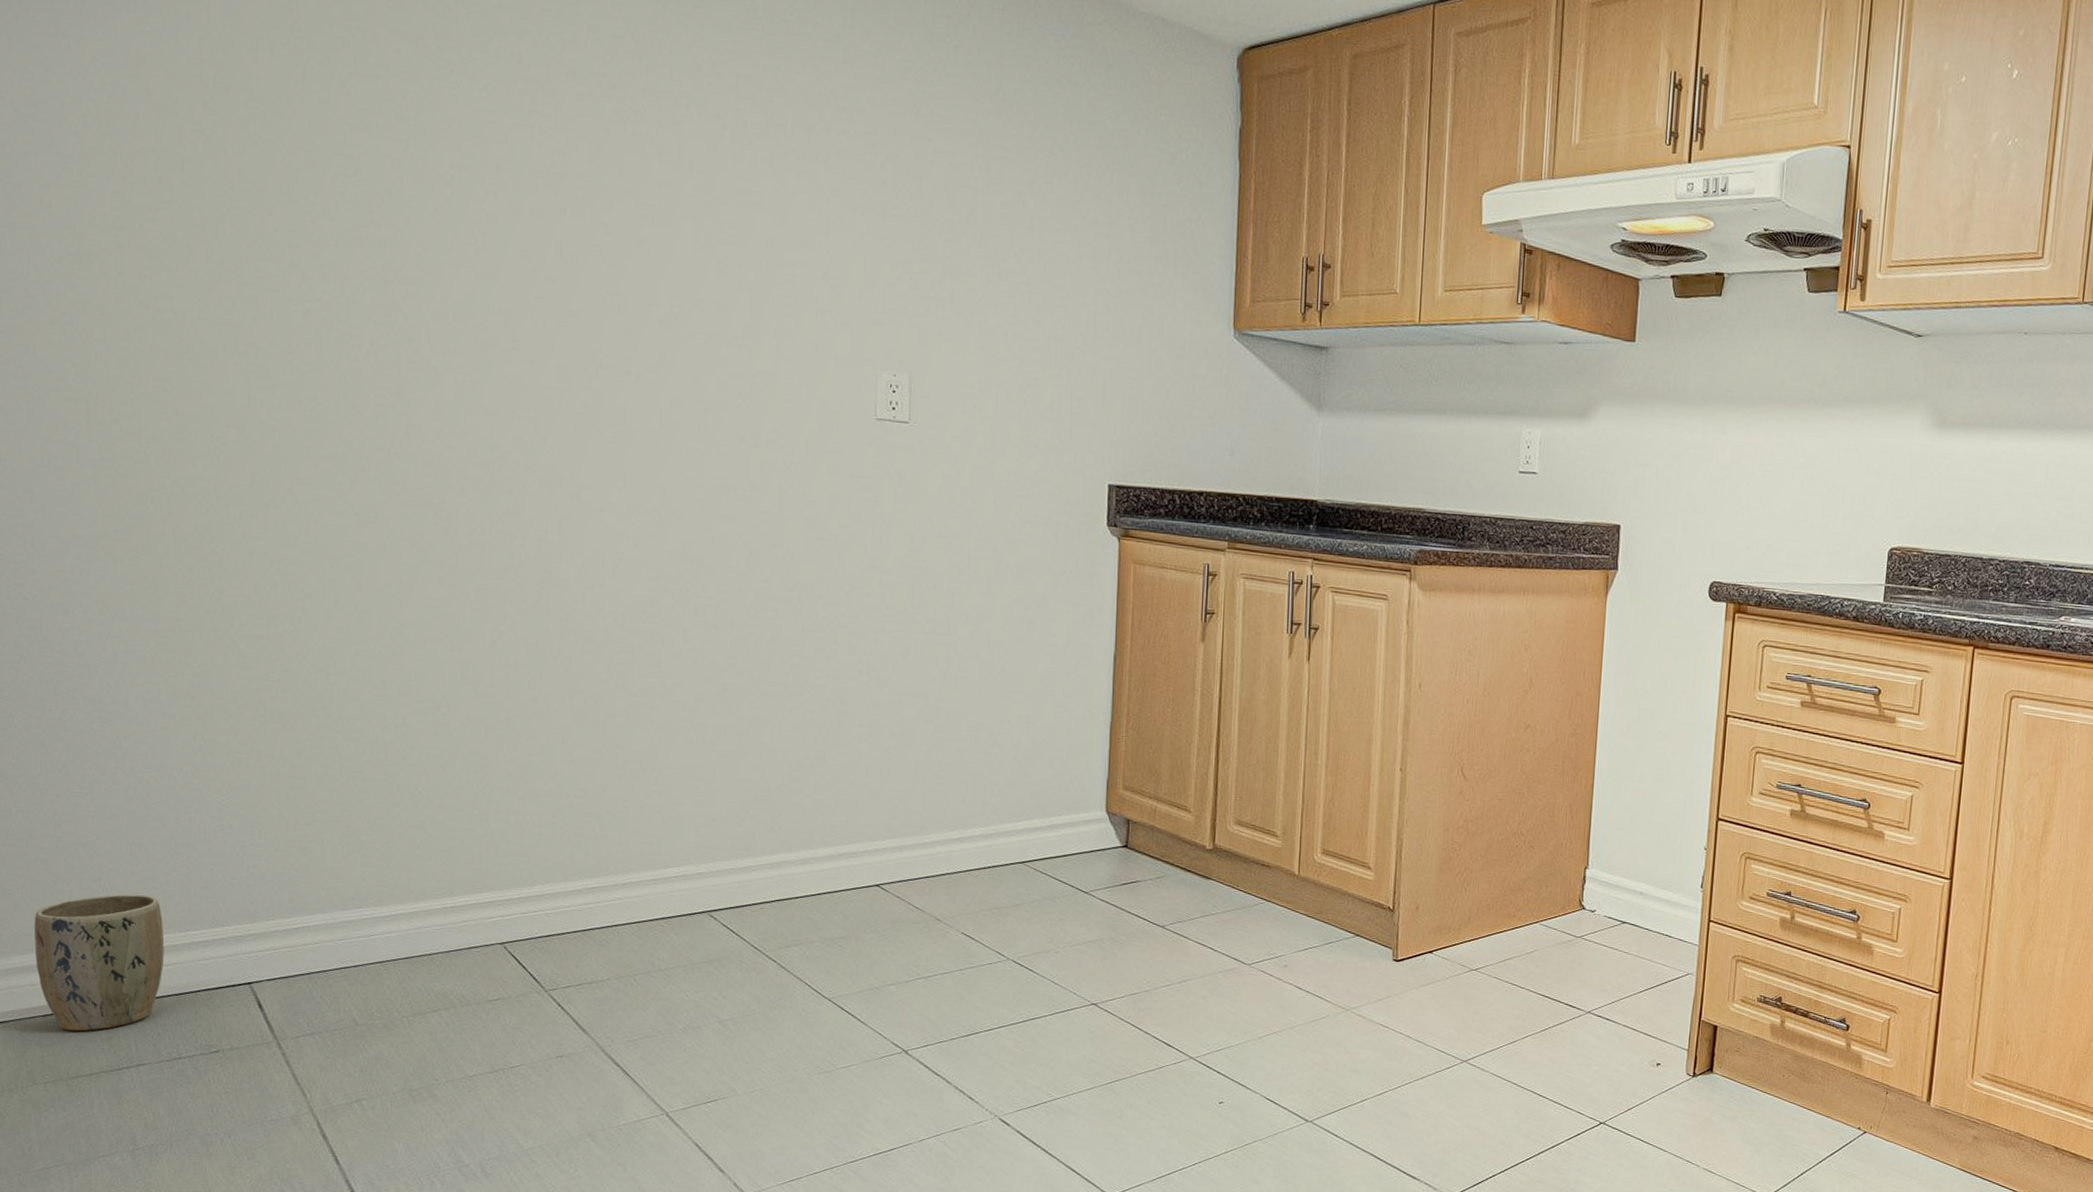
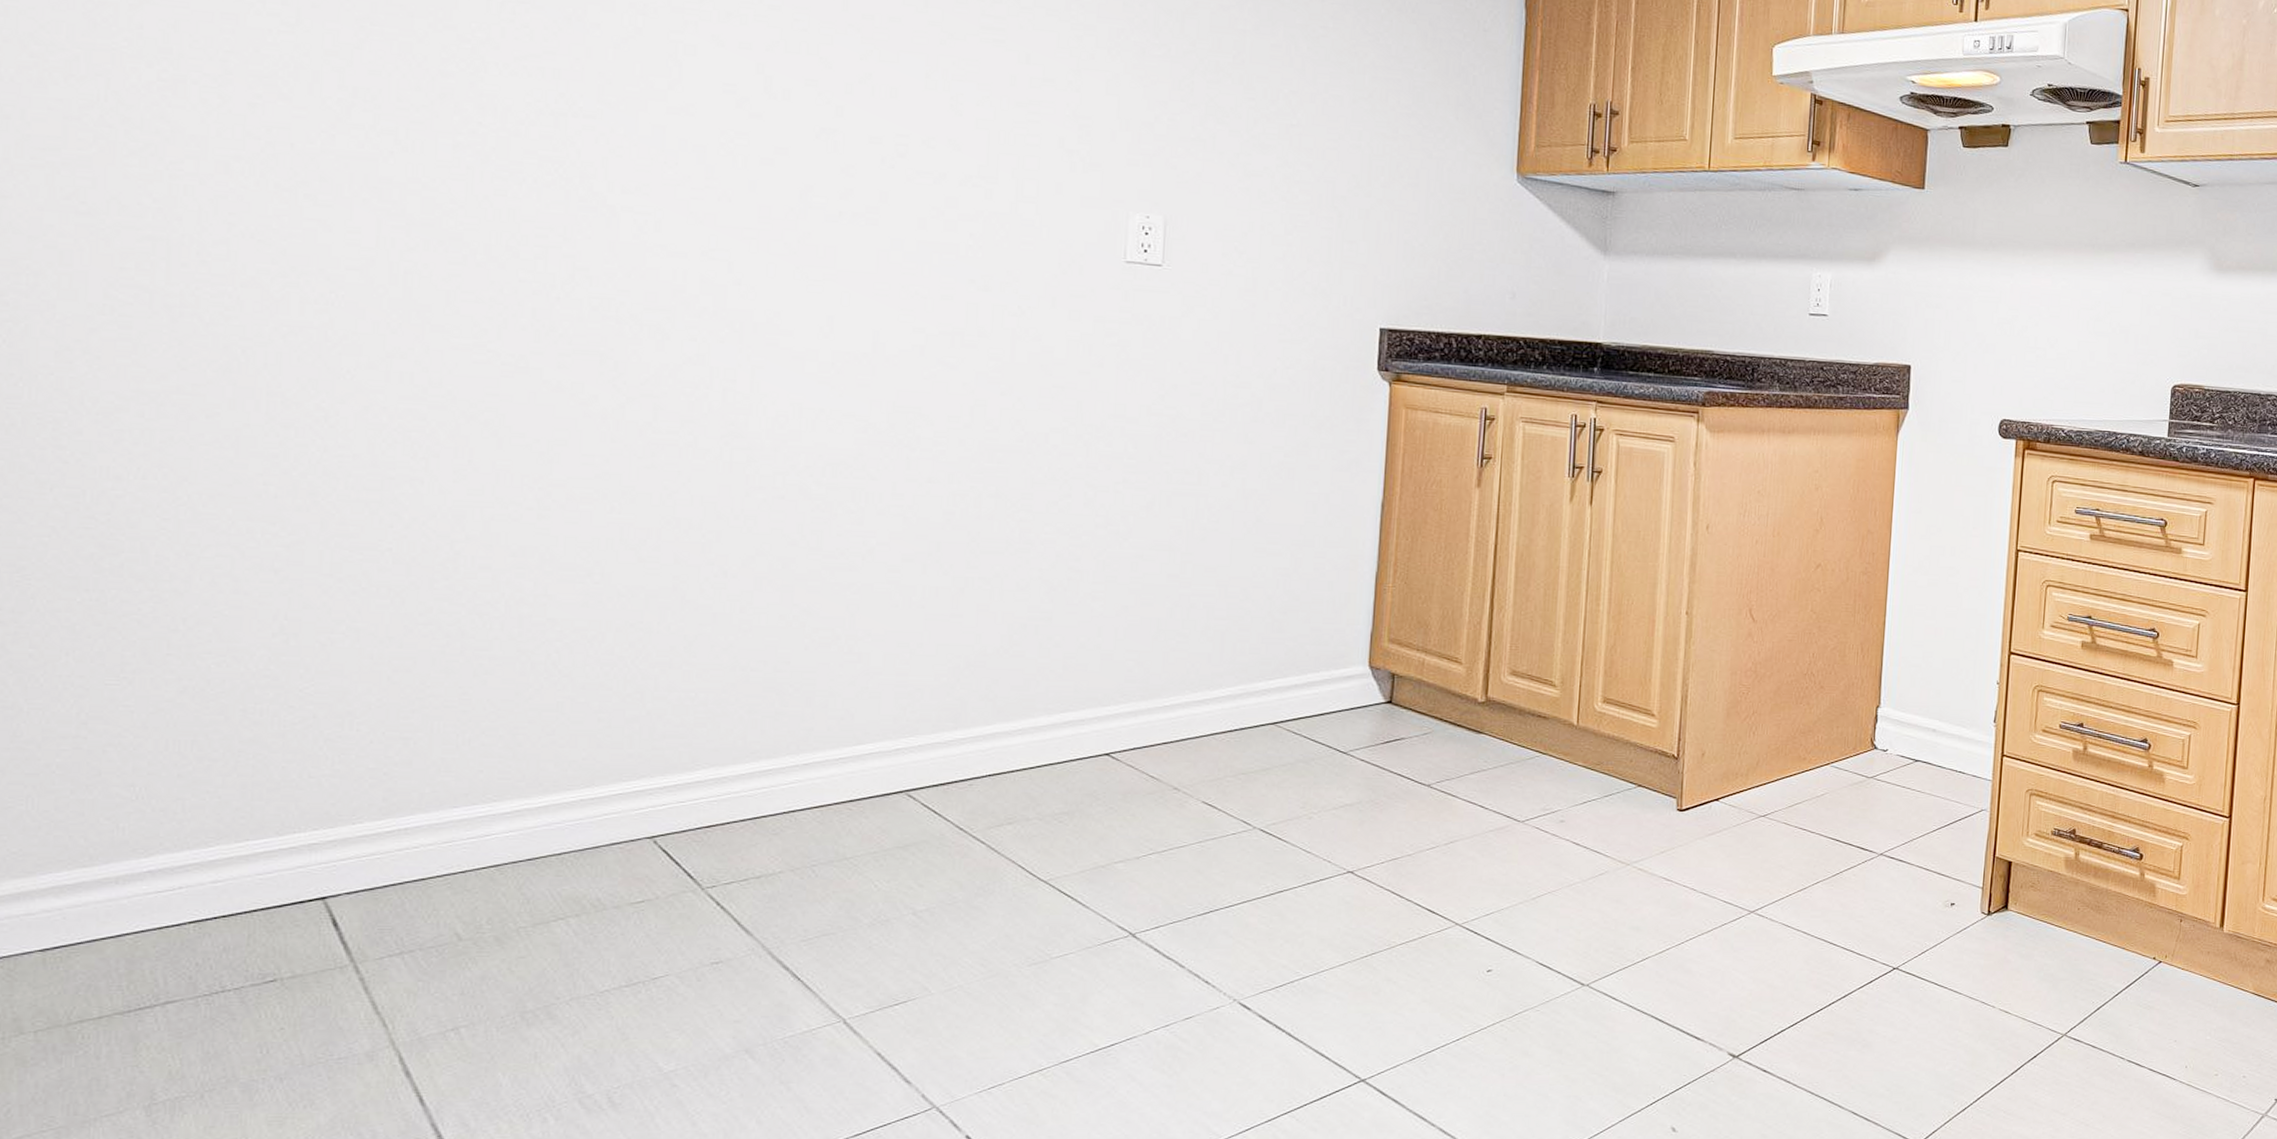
plant pot: present [34,894,165,1032] -> none [38,800,215,967]

